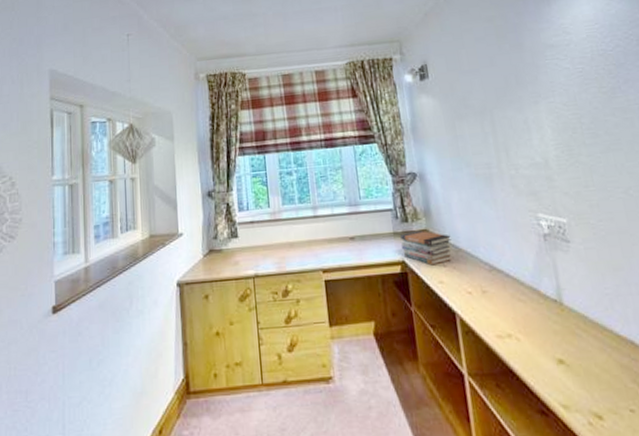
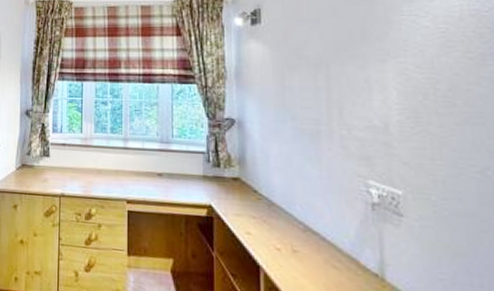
book stack: present [400,230,452,266] -> none [209,177,265,215]

